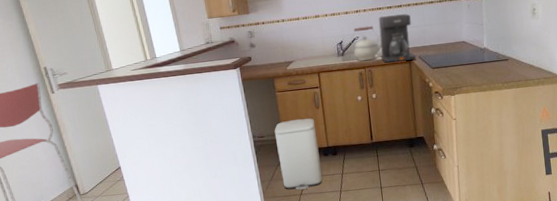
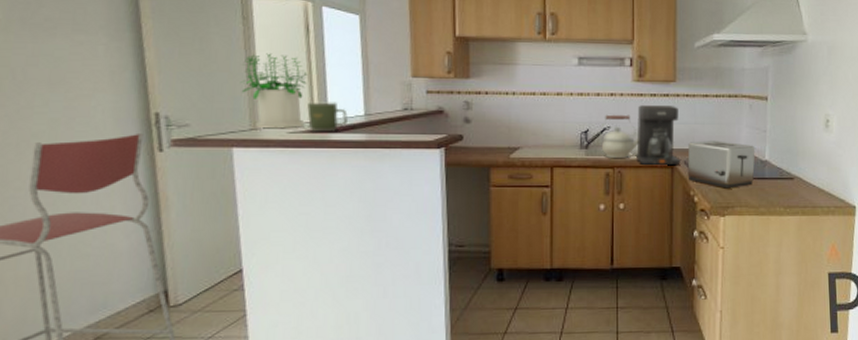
potted plant: none [92,14,140,70] -> present [240,53,308,129]
mug: none [140,44,170,67] -> present [307,102,348,132]
pedal bin: present [274,118,323,190] -> none [480,226,539,326]
toaster: none [421,37,476,74] -> present [687,141,755,189]

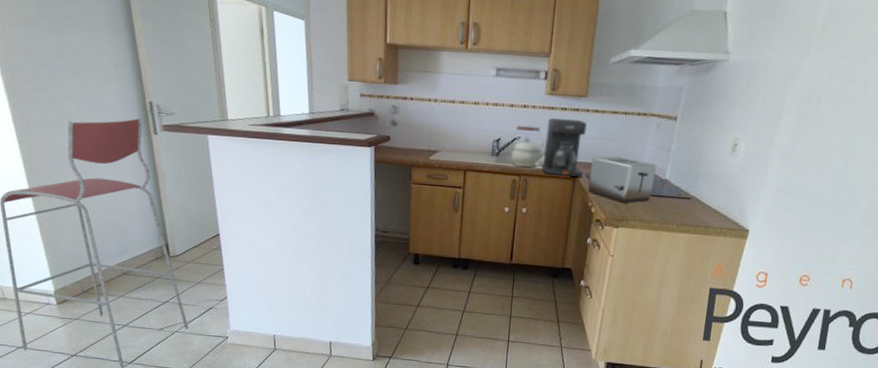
potted plant: present [240,53,308,129] -> none [211,53,263,122]
mug: present [307,102,348,132] -> none [263,99,296,126]

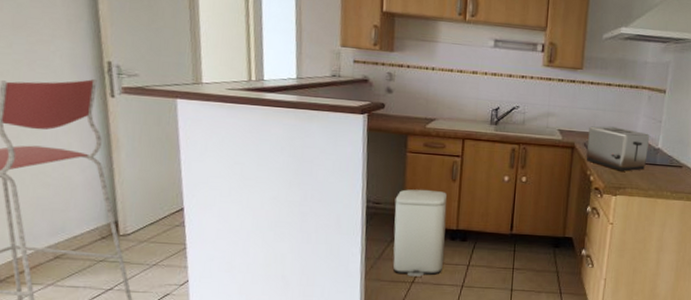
pedal bin: none [400,219,450,301] -> present [393,189,448,277]
kettle: present [509,125,546,168] -> none [508,94,545,137]
coffee maker: present [542,118,587,178] -> none [541,89,583,147]

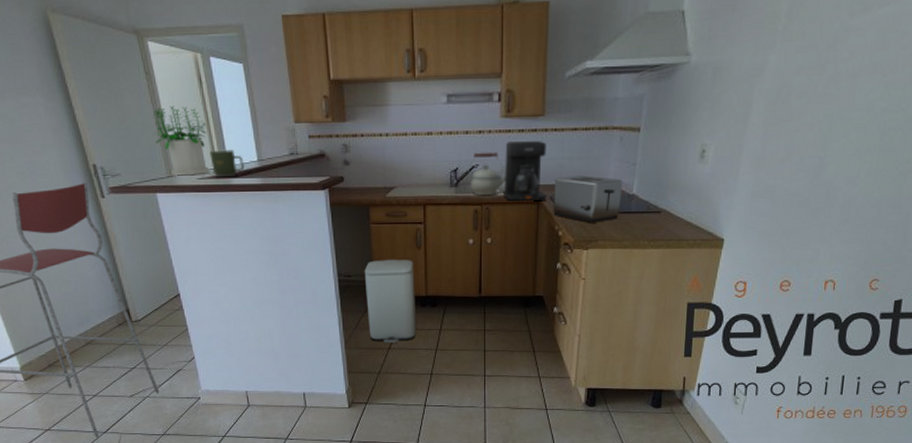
potted plant: none [185,14,246,86] -> present [152,106,209,176]
mug: none [245,62,281,91] -> present [210,149,244,178]
kettle: none [508,94,545,137] -> present [467,152,506,196]
coffee maker: none [541,89,583,147] -> present [504,141,547,202]

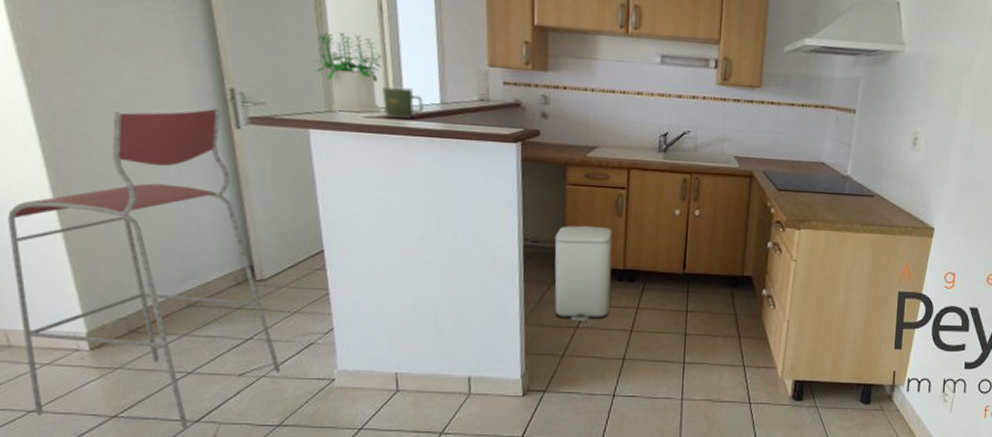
kettle: present [467,152,506,196] -> none [678,118,719,165]
coffee maker: present [504,141,547,202] -> none [715,110,762,176]
toaster: present [553,175,623,223] -> none [766,151,838,202]

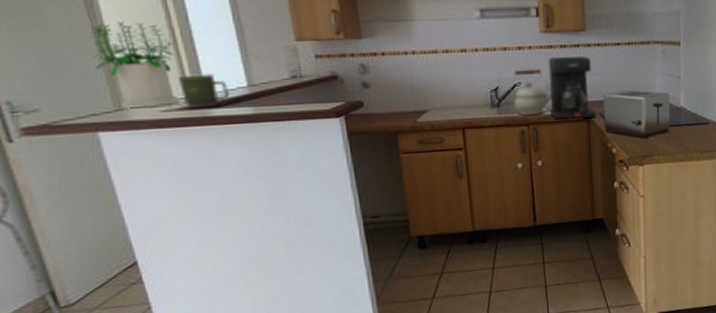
pedal bin: present [554,225,613,321] -> none [395,191,465,292]
kettle: none [678,118,719,165] -> present [508,68,552,116]
coffee maker: none [715,110,762,176] -> present [548,56,596,121]
toaster: none [766,151,838,202] -> present [603,90,671,138]

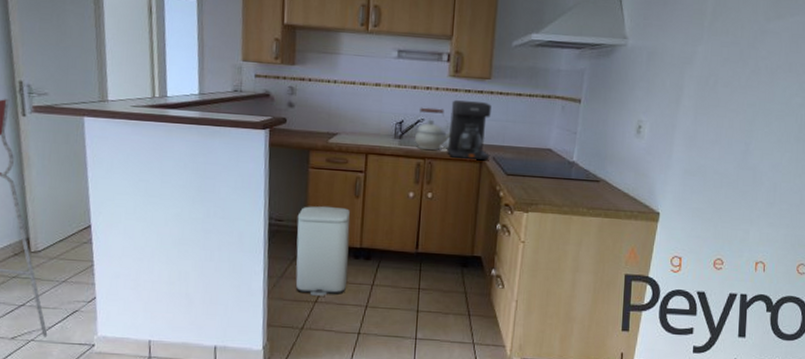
potted plant: present [90,21,178,109] -> none [91,31,150,103]
mug: present [178,73,229,109] -> none [148,79,184,108]
pedal bin: none [395,191,465,292] -> present [295,205,351,296]
toaster: present [603,90,671,138] -> none [495,138,564,187]

